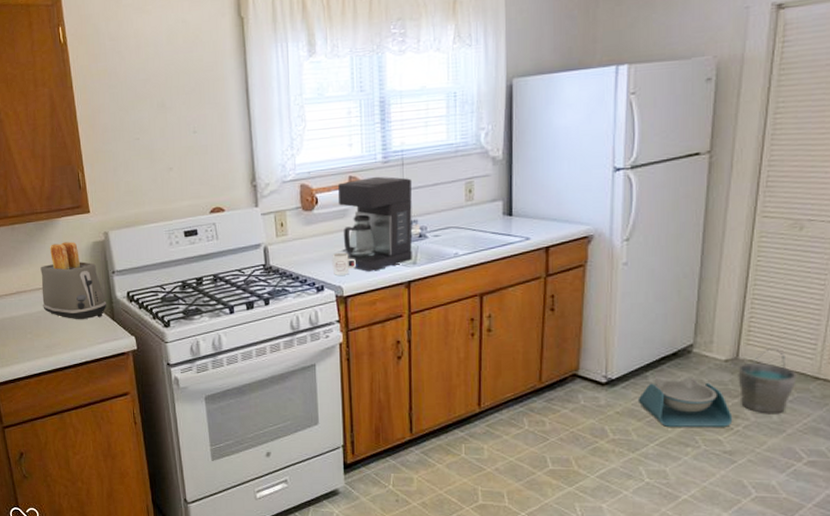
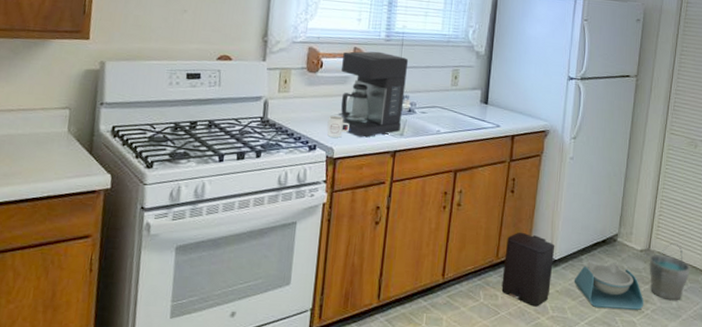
toaster: present [40,242,106,320] -> none [10,65,86,150]
pedal bin: none [548,352,611,431] -> present [501,232,555,307]

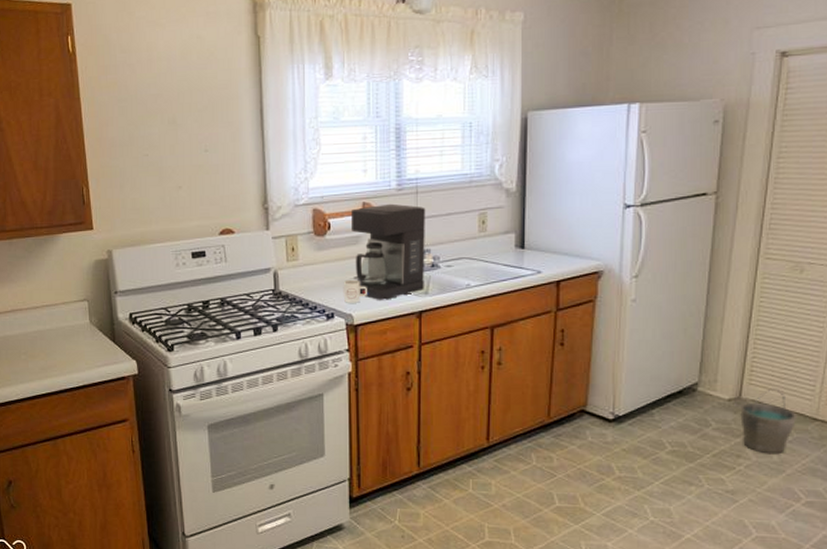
pedal bin: present [501,232,555,307] -> none [556,388,619,468]
pet bowl: present [574,262,644,310] -> none [644,415,735,466]

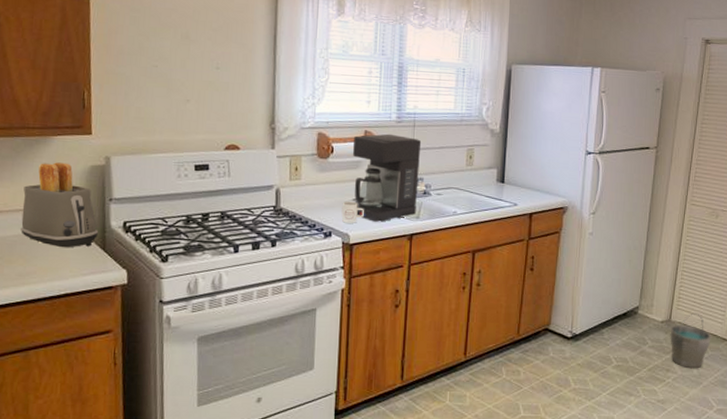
toaster: none [38,259,107,342] -> present [21,162,98,248]

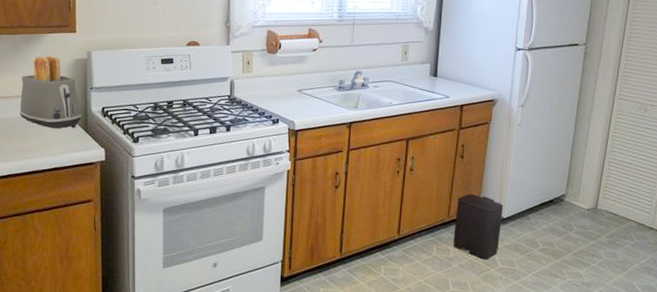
mug: present [341,201,365,224] -> none [287,91,309,113]
coffee maker: present [352,133,422,222] -> none [297,31,361,111]
pedal bin: none [523,308,576,380] -> present [453,193,504,260]
bucket: present [670,312,712,369] -> none [596,202,639,255]

